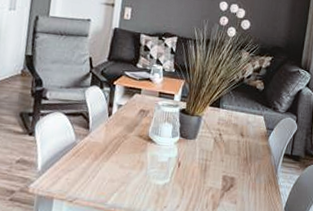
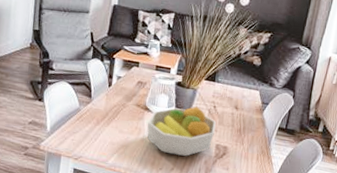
fruit bowl: none [150,135,222,191] -> present [147,106,216,156]

